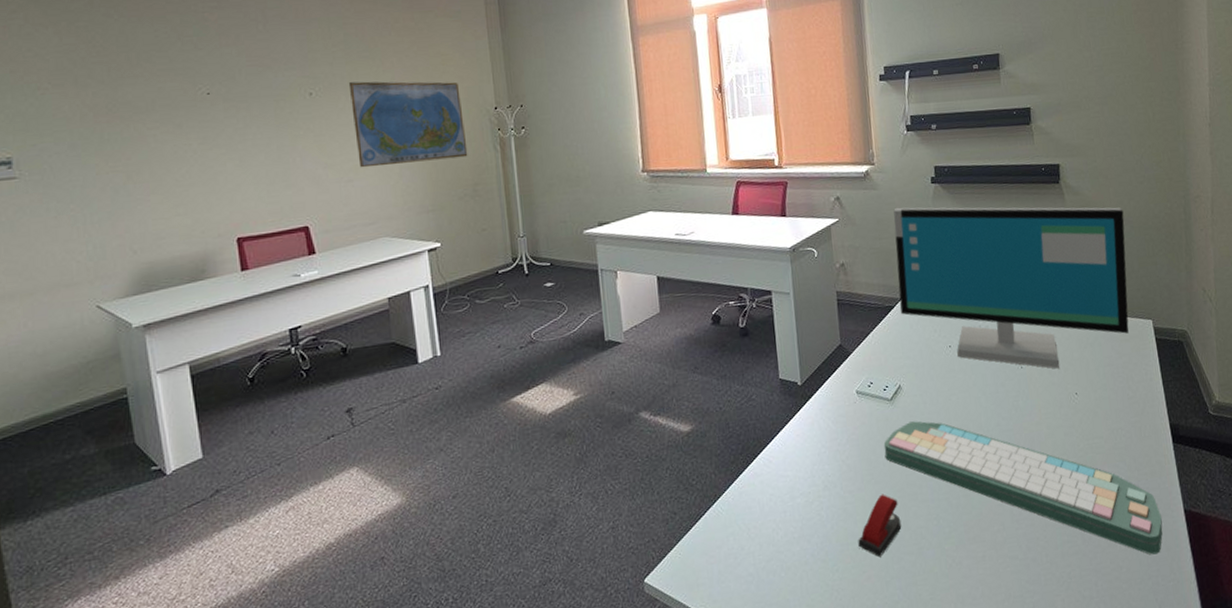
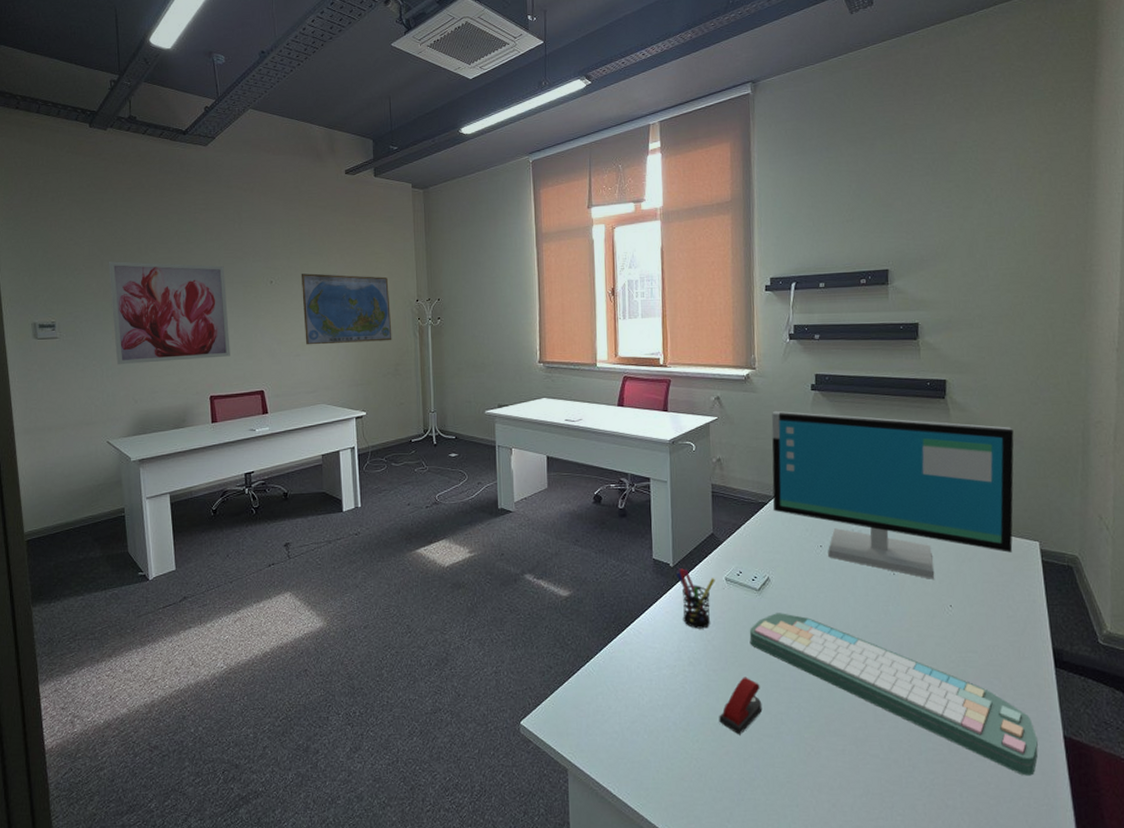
wall art: none [84,76,262,208] -> present [108,261,230,365]
pen holder: none [806,385,846,450] -> present [677,568,715,629]

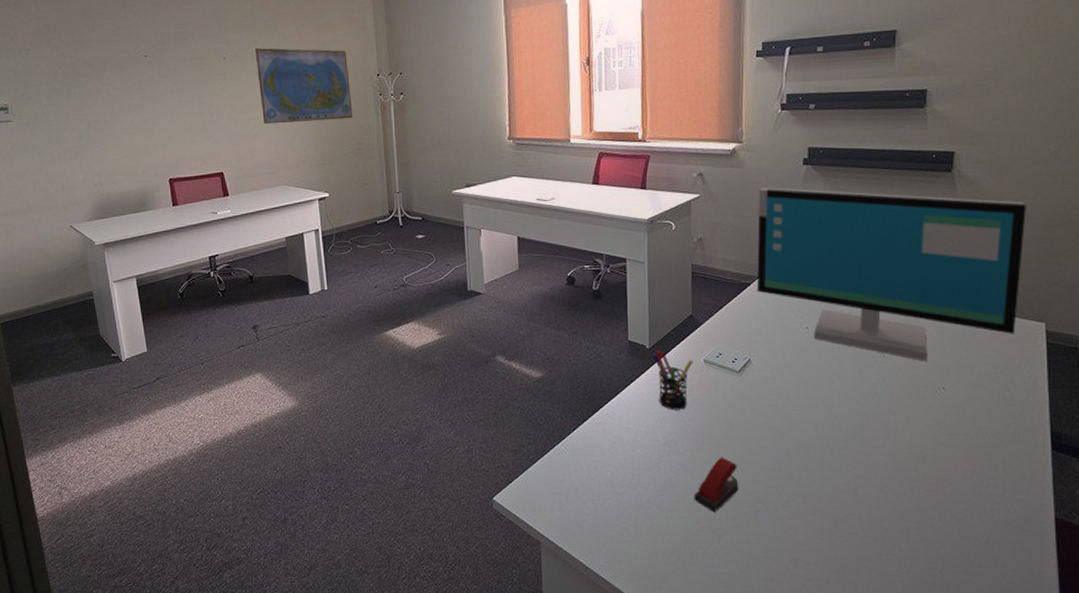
wall art: present [108,261,230,365] -> none [55,39,187,148]
computer keyboard: present [749,613,1038,776] -> none [727,394,1027,555]

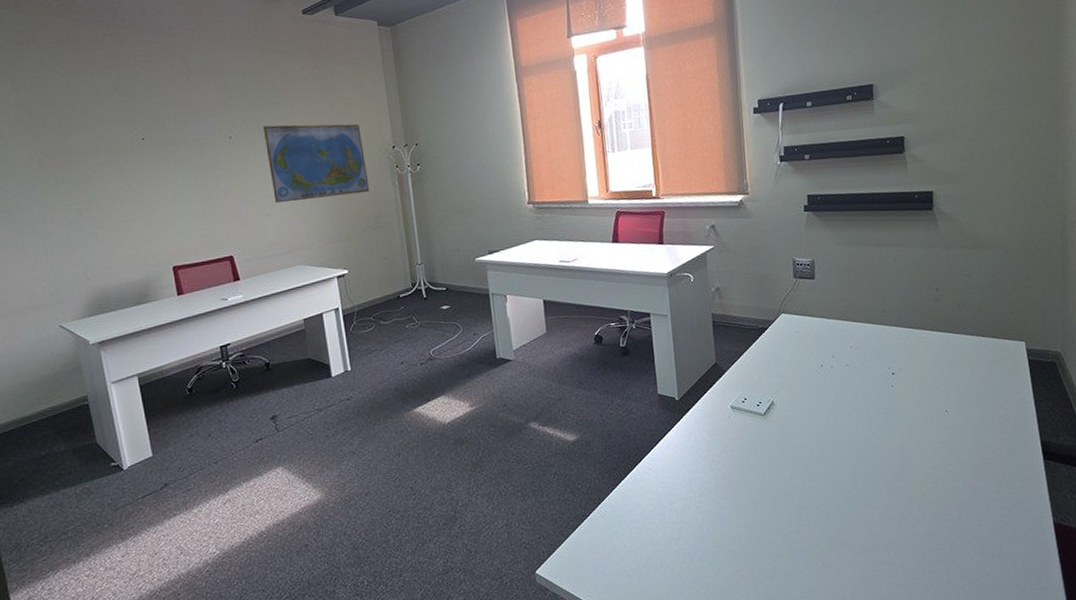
pen holder: present [653,350,693,410] -> none [683,401,721,460]
stapler: present [694,457,739,513] -> none [732,501,774,558]
computer monitor: present [756,187,1026,361] -> none [767,232,1001,388]

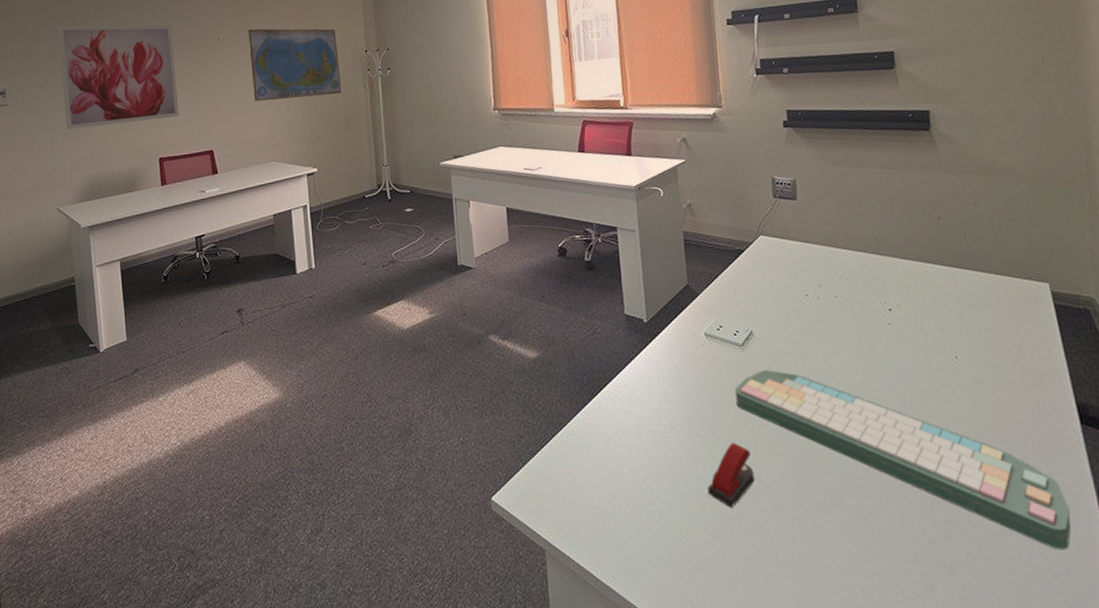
wall art: none [39,123,192,241] -> present [57,25,179,130]
stapler: none [732,501,774,558] -> present [707,442,755,508]
computer keyboard: none [757,434,1032,564] -> present [734,370,1071,550]

